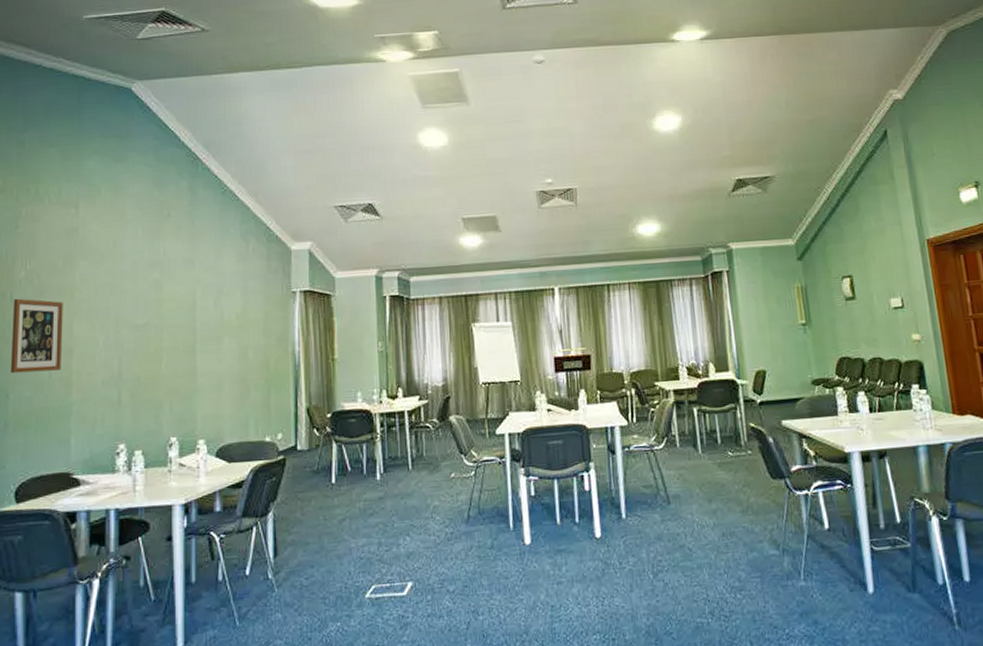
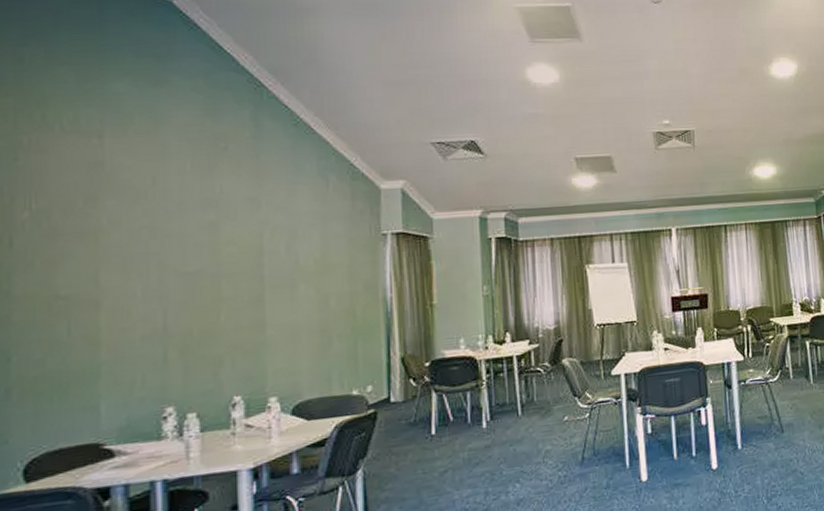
wall art: present [10,298,63,374] -> none [11,243,86,333]

